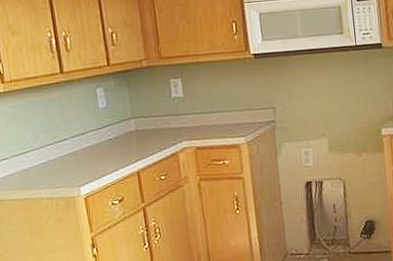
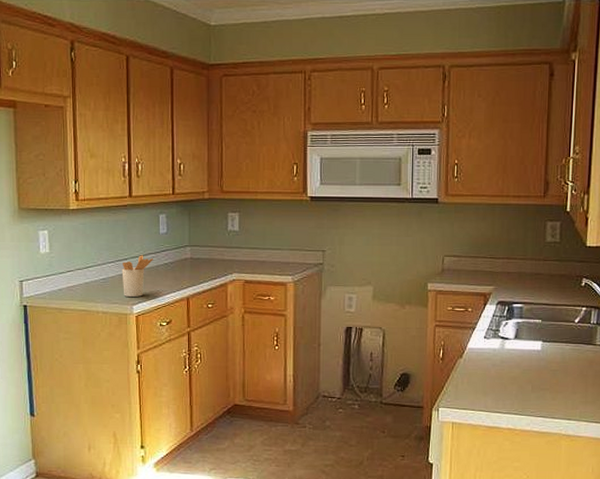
utensil holder: none [62,133,96,179] -> present [121,255,153,297]

